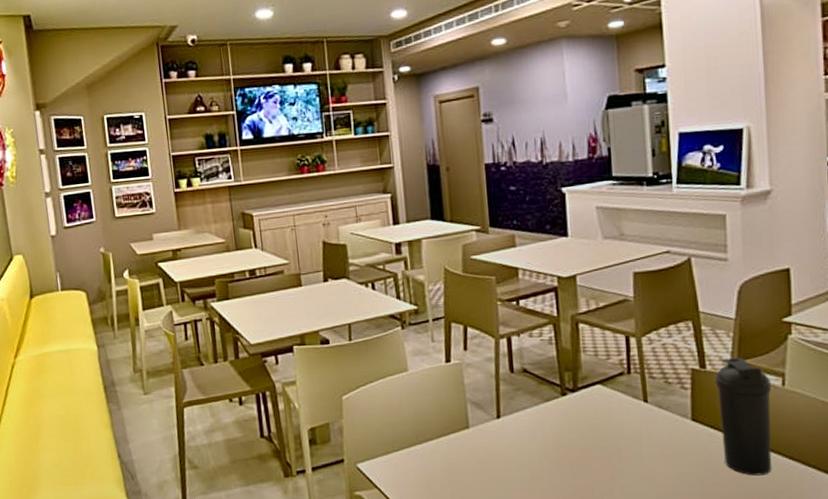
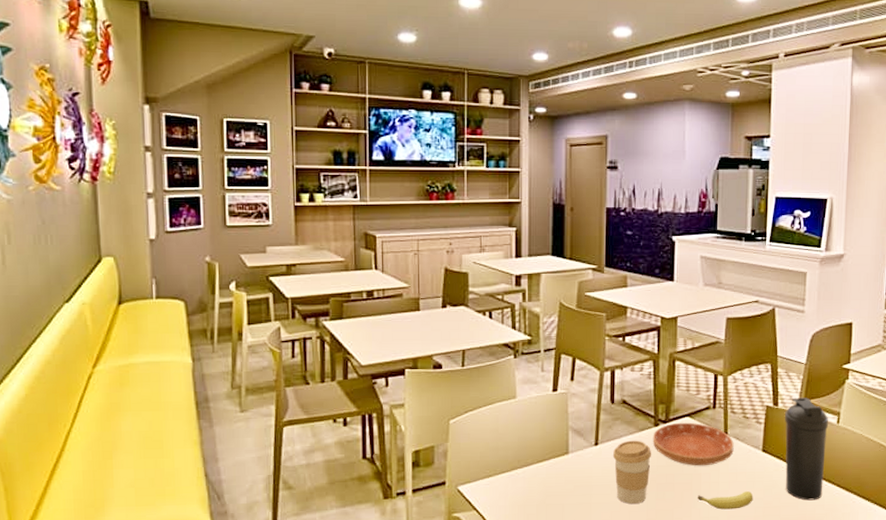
coffee cup: none [518,411,562,482] -> present [613,440,652,505]
saucer: none [560,390,657,439] -> present [652,422,734,466]
fruit: none [619,466,686,487] -> present [698,491,754,510]

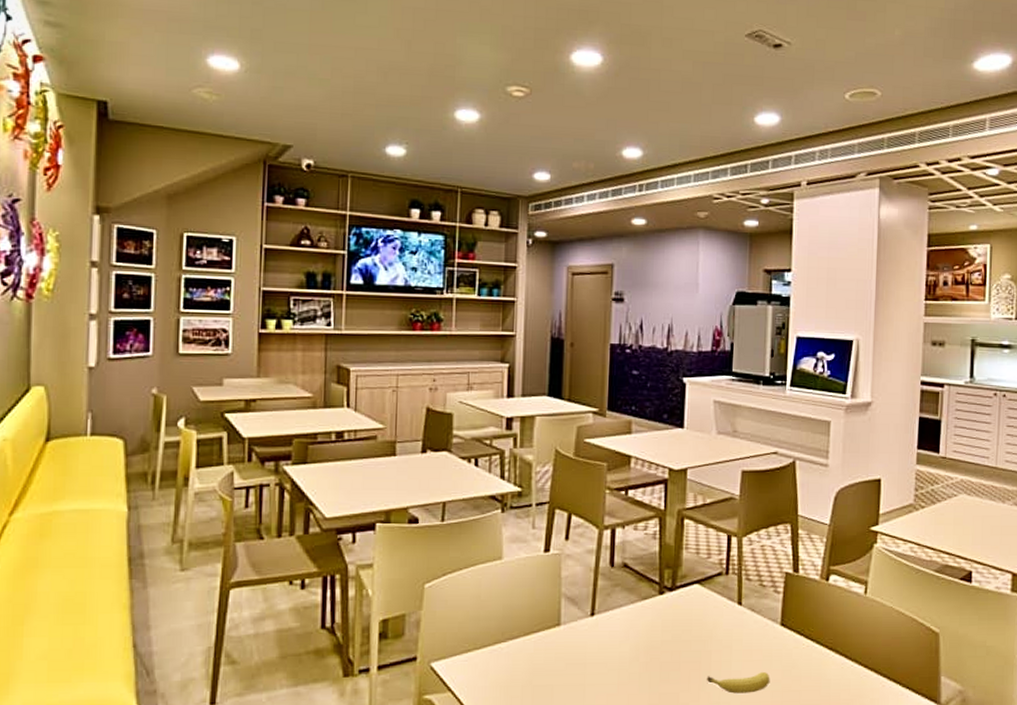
coffee cup: present [613,440,652,505] -> none [611,610,656,687]
saucer: present [652,422,734,466] -> none [657,590,749,642]
water bottle: present [785,397,829,501] -> none [806,563,856,684]

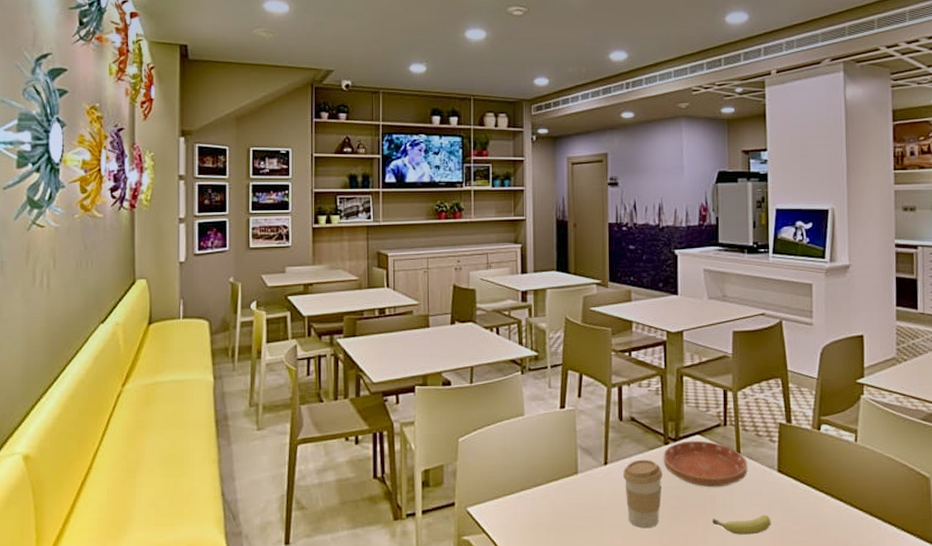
coffee cup: none [611,610,656,687] -> present [623,459,663,529]
saucer: none [657,590,749,642] -> present [663,440,748,488]

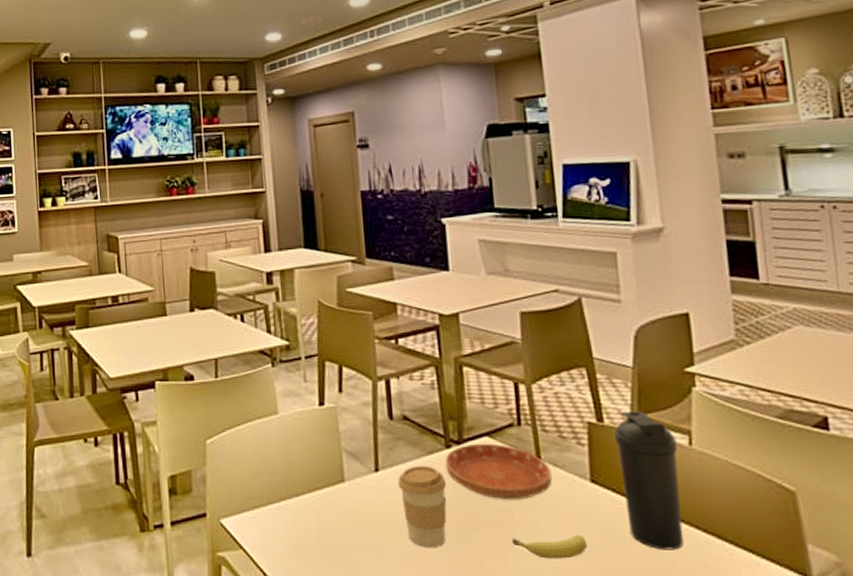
water bottle: none [799,414,846,526] -> present [614,411,684,550]

